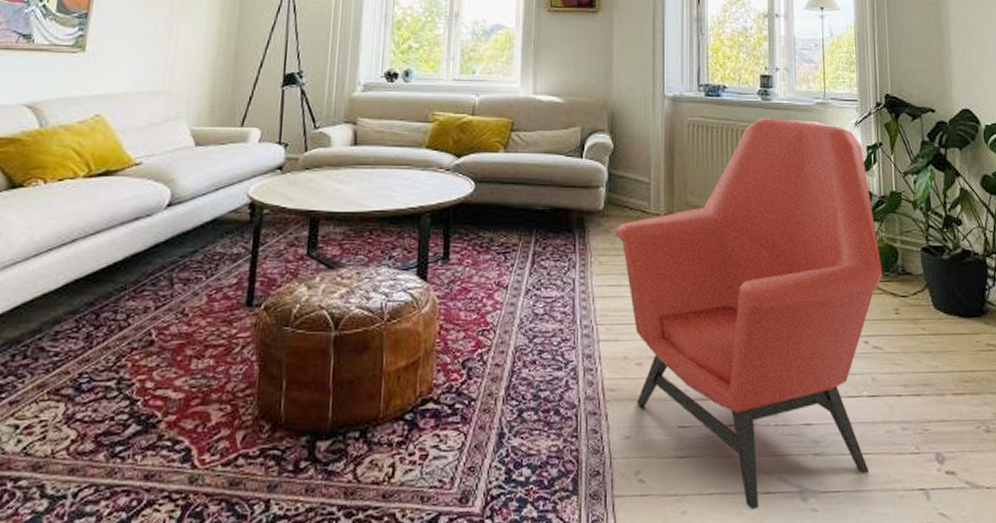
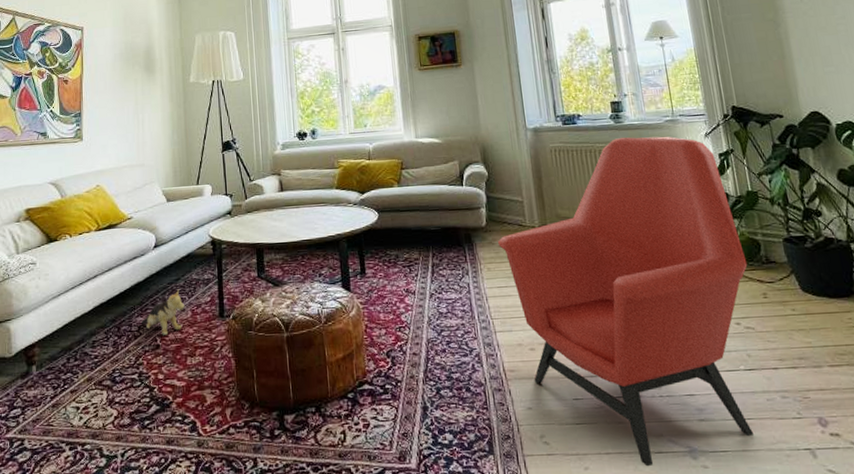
plush toy: none [133,265,200,327] -> present [141,289,185,335]

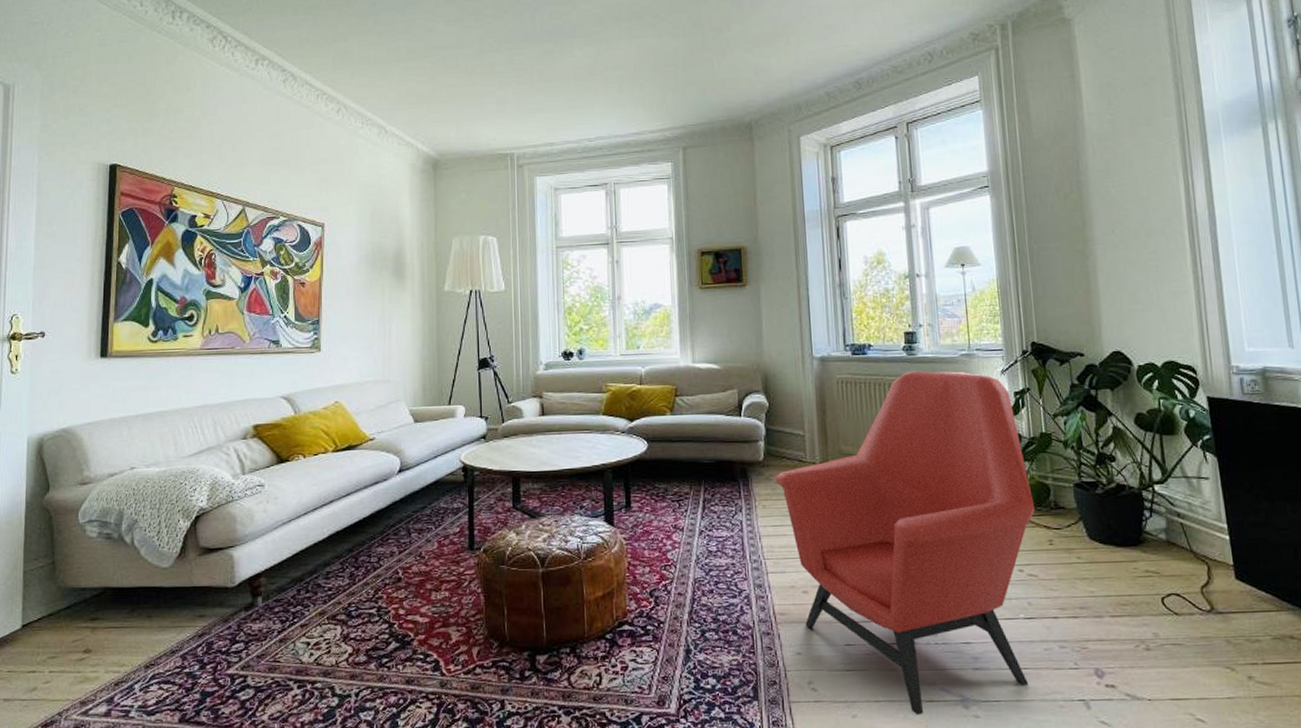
plush toy: present [141,289,185,335] -> none [382,518,431,567]

